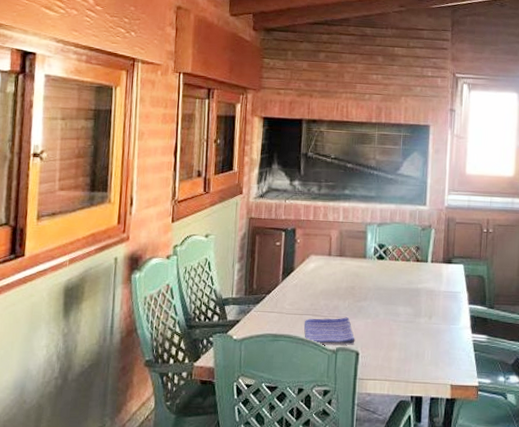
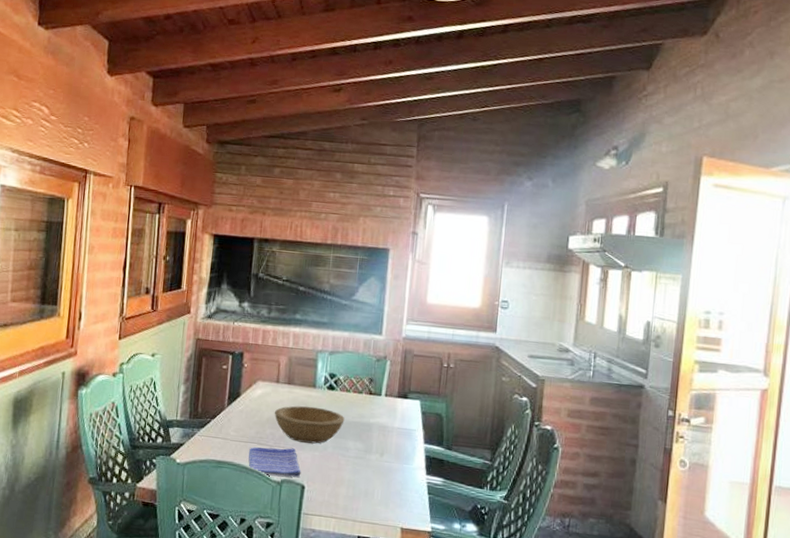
bowl: none [327,276,395,312] -> present [274,405,345,444]

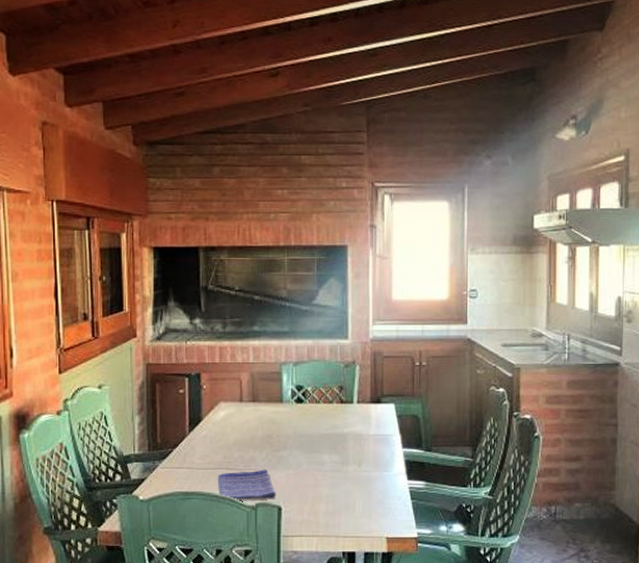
bowl: present [274,405,345,444] -> none [240,423,317,462]

